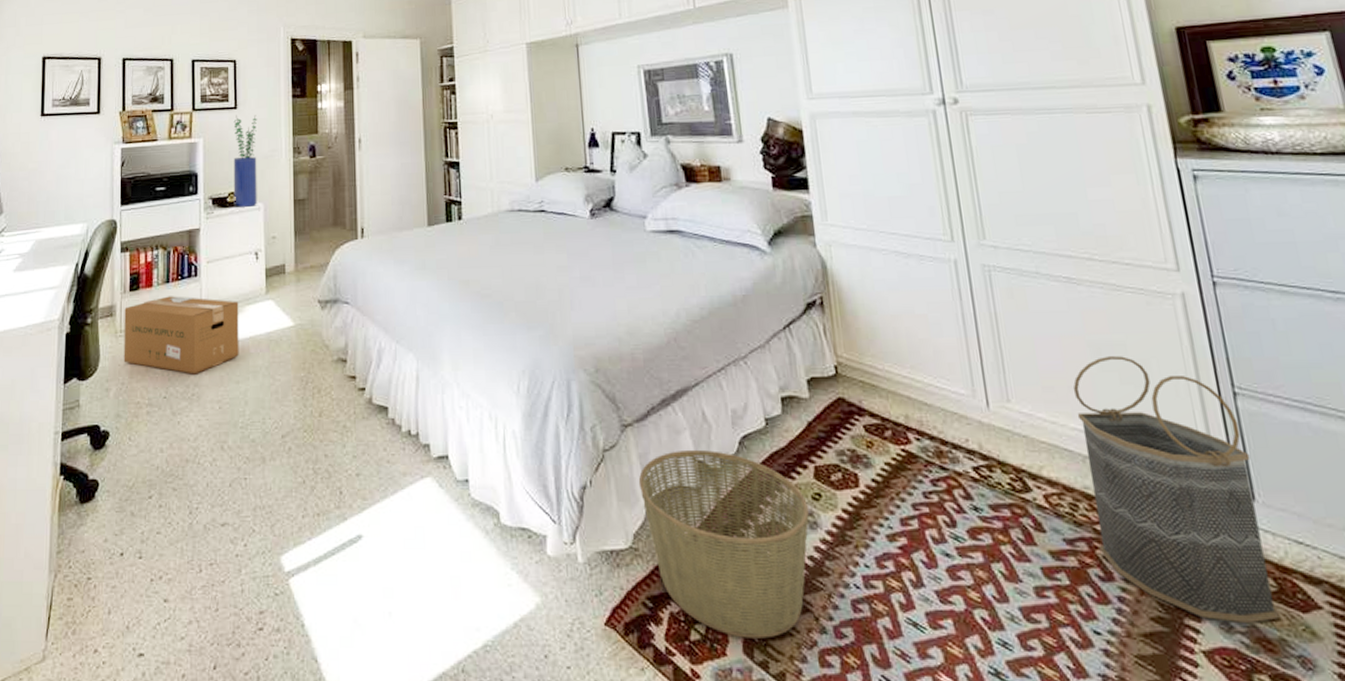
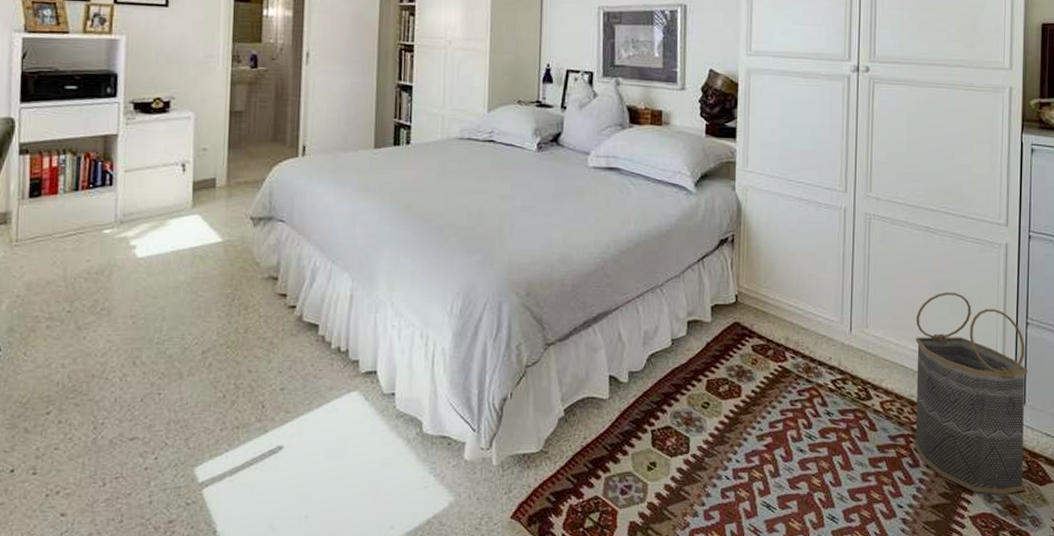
box: present [123,296,239,374] -> none [19,205,161,288]
vase: present [233,115,258,207] -> none [159,13,193,115]
basket: present [638,449,809,639] -> none [554,365,697,523]

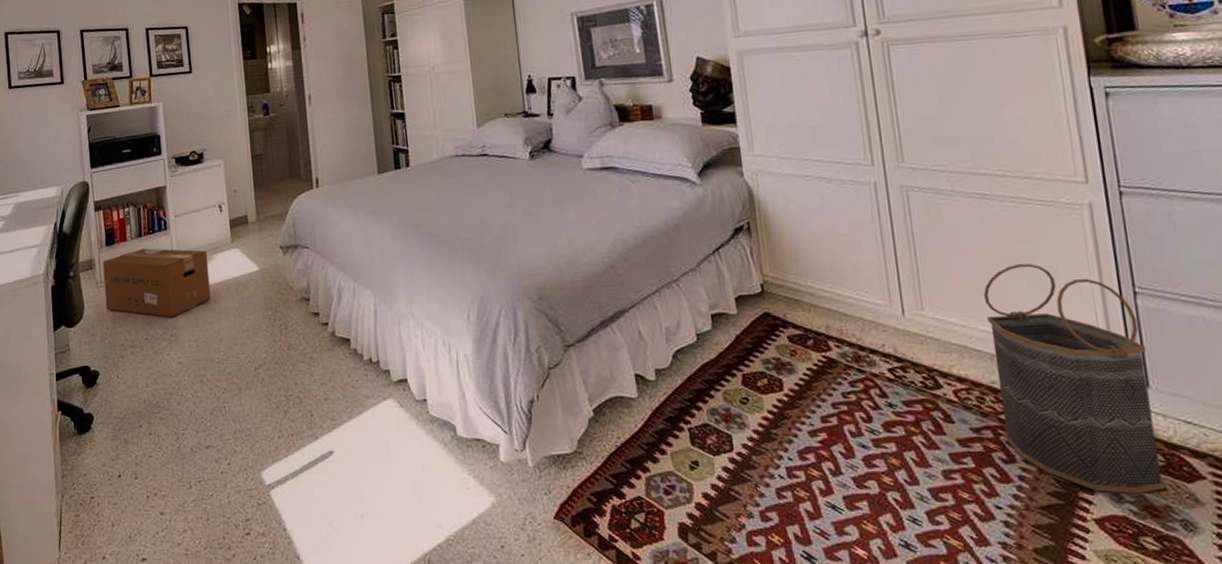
box: none [19,205,161,288] -> present [103,248,211,318]

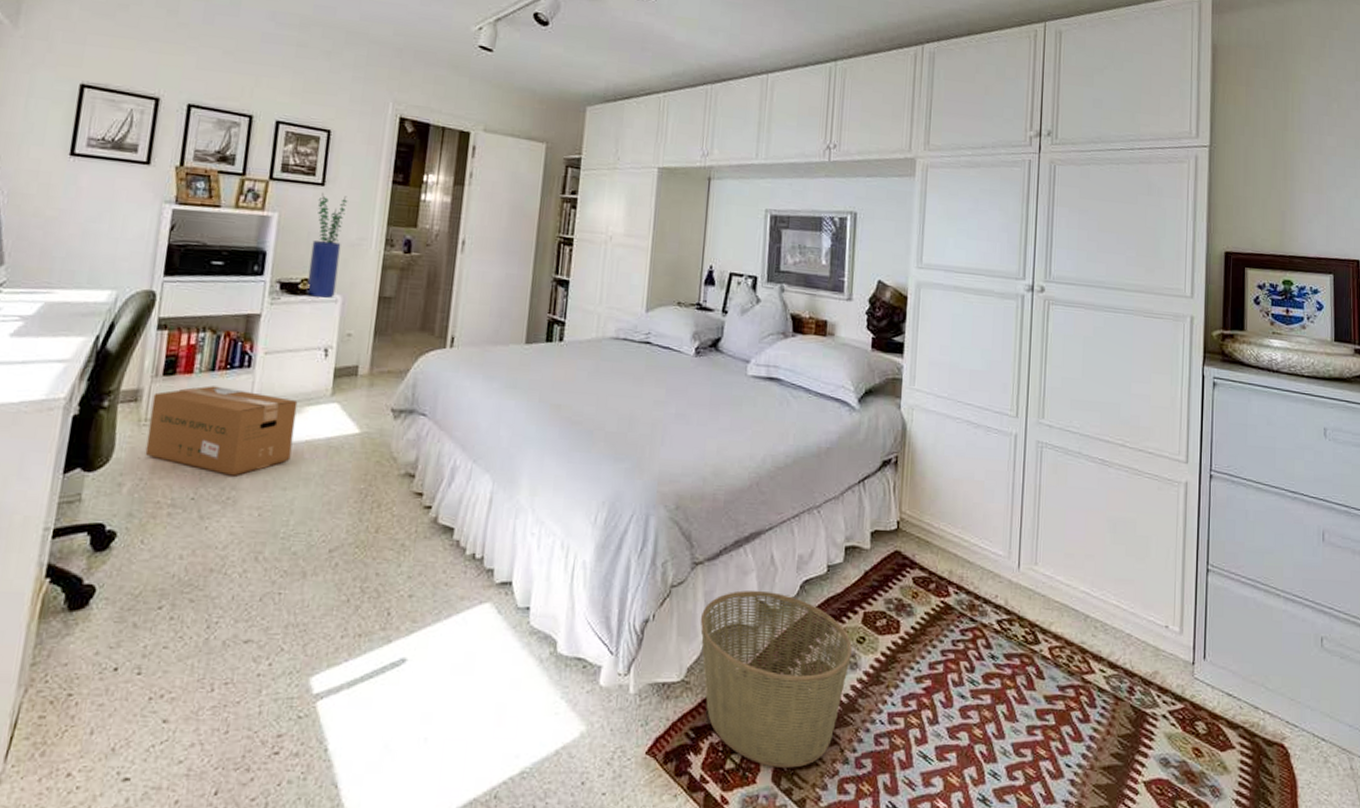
vase: none [189,78,218,165] -> present [306,192,348,298]
basket: none [581,364,737,525] -> present [700,590,852,768]
basket: present [983,263,1168,495] -> none [1083,531,1209,760]

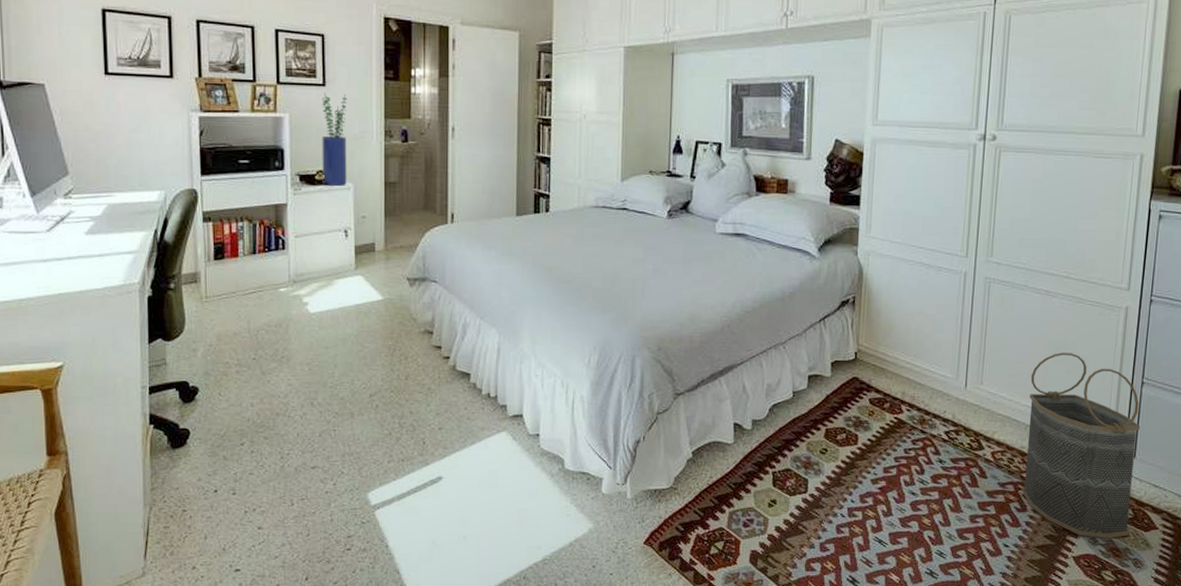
box: present [145,386,298,476] -> none [209,266,328,339]
basket: present [700,590,852,768] -> none [683,414,816,552]
basket: none [1083,531,1209,760] -> present [1021,353,1141,539]

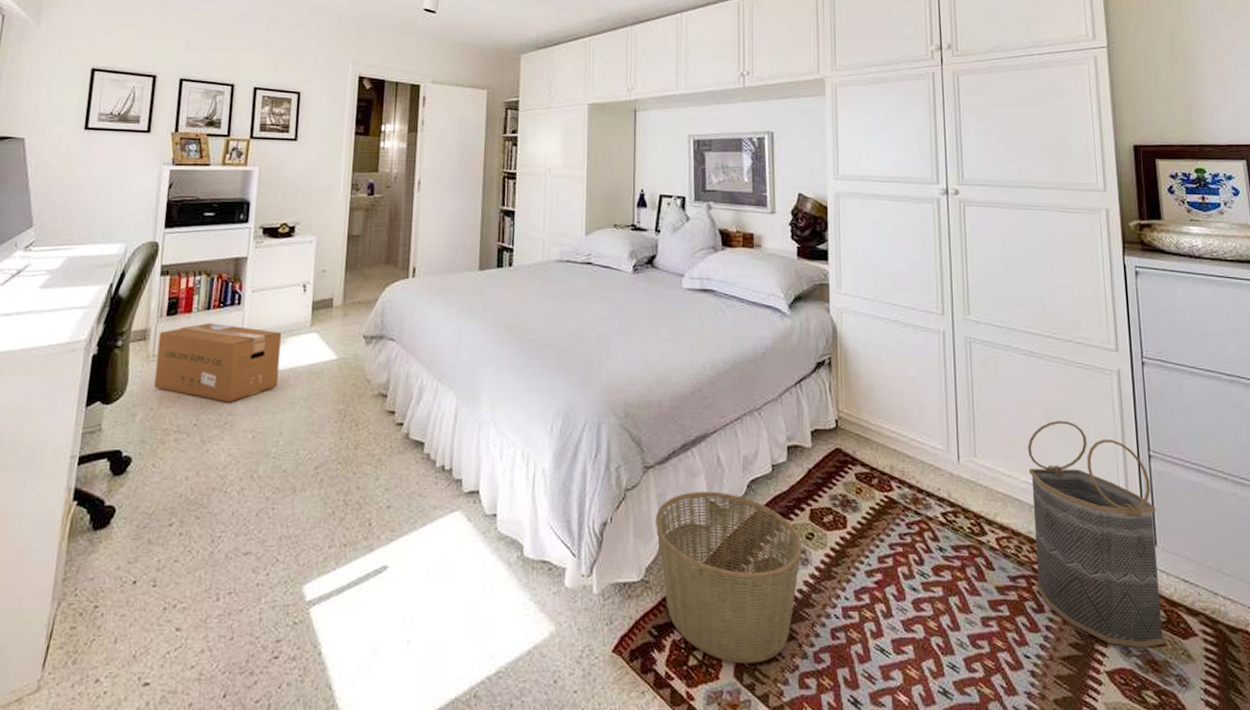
box: none [209,266,328,339] -> present [153,323,282,403]
vase: present [321,92,348,186] -> none [285,146,318,239]
basket: none [683,414,816,552] -> present [655,491,802,664]

